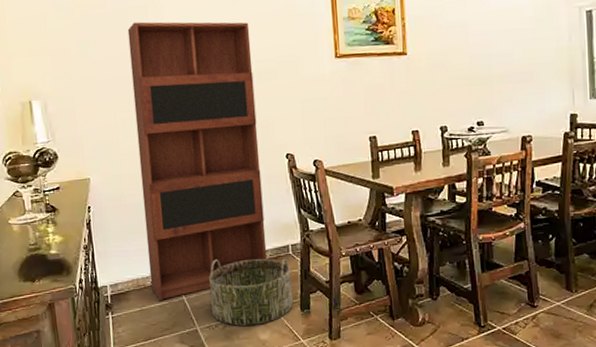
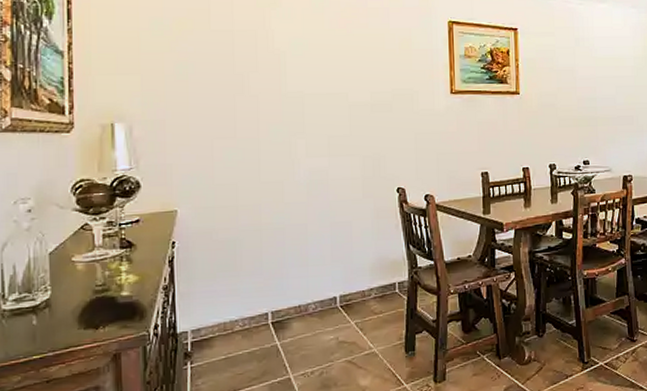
bookcase: present [127,21,267,301] -> none [233,46,372,347]
basket: present [209,258,293,326] -> none [307,296,397,372]

